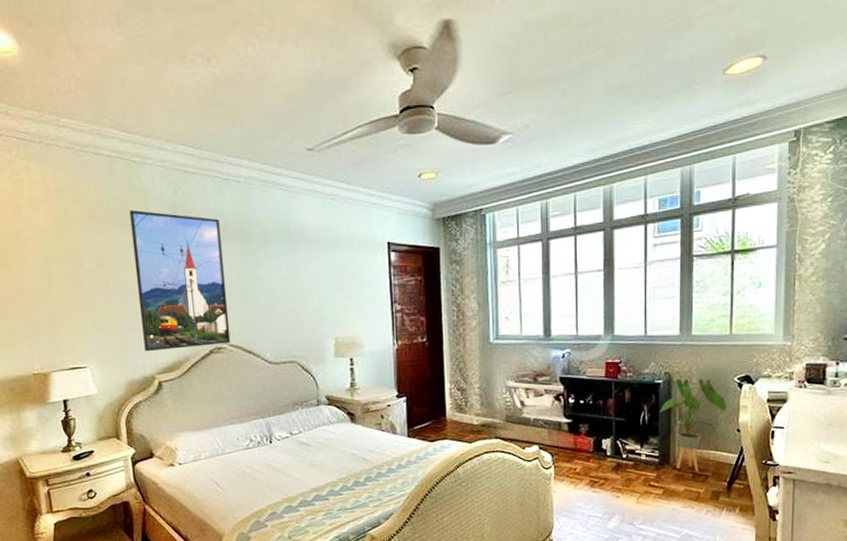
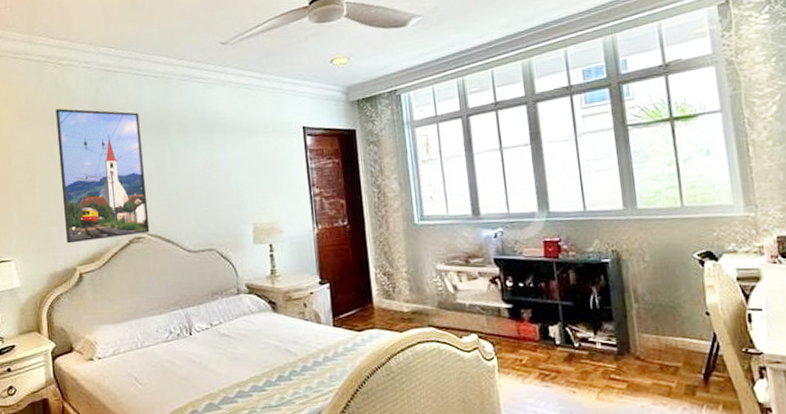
house plant: present [659,378,727,472] -> none [611,256,690,363]

